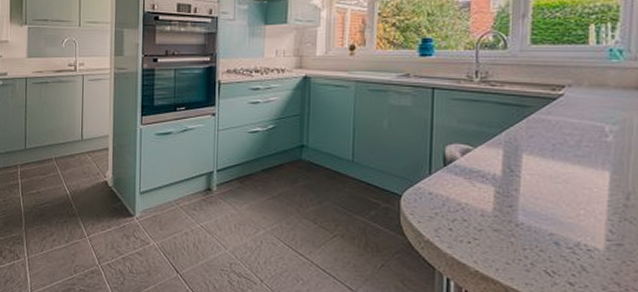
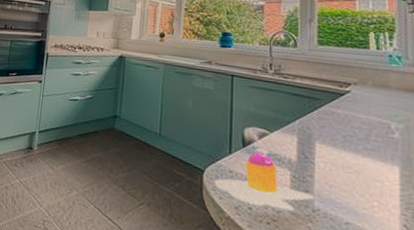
mug: none [412,166,518,228] -> present [214,148,314,211]

